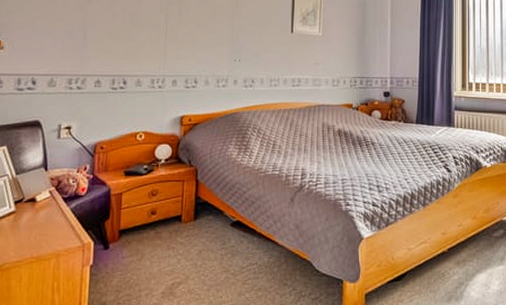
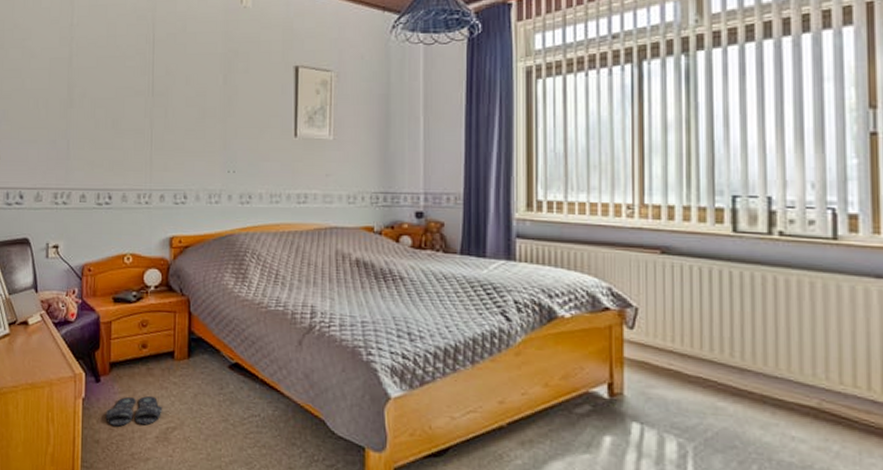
slippers: none [113,256,169,288] -> present [105,395,163,427]

